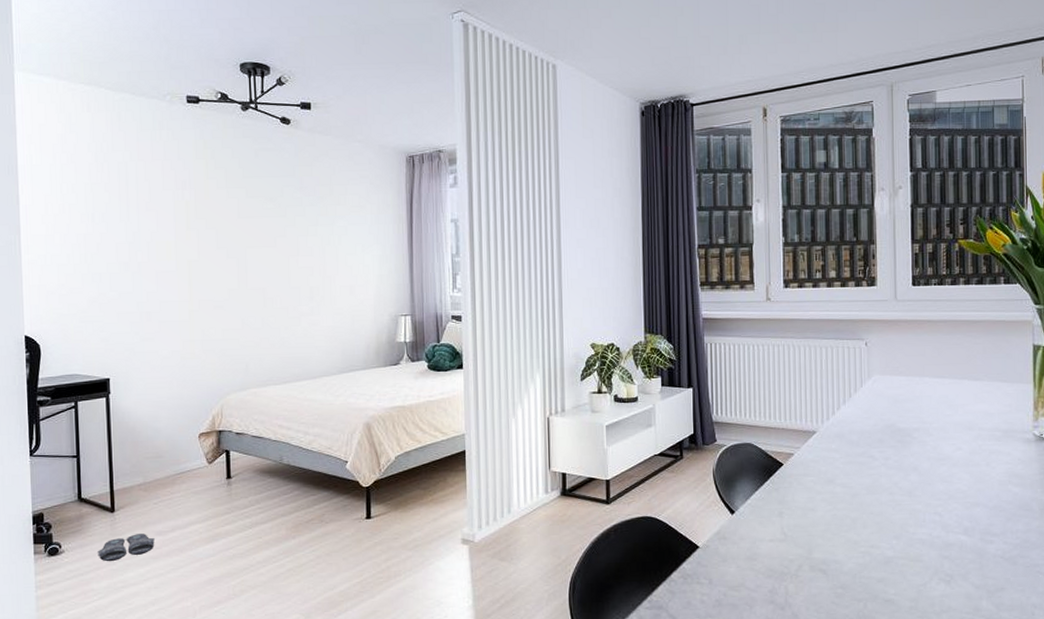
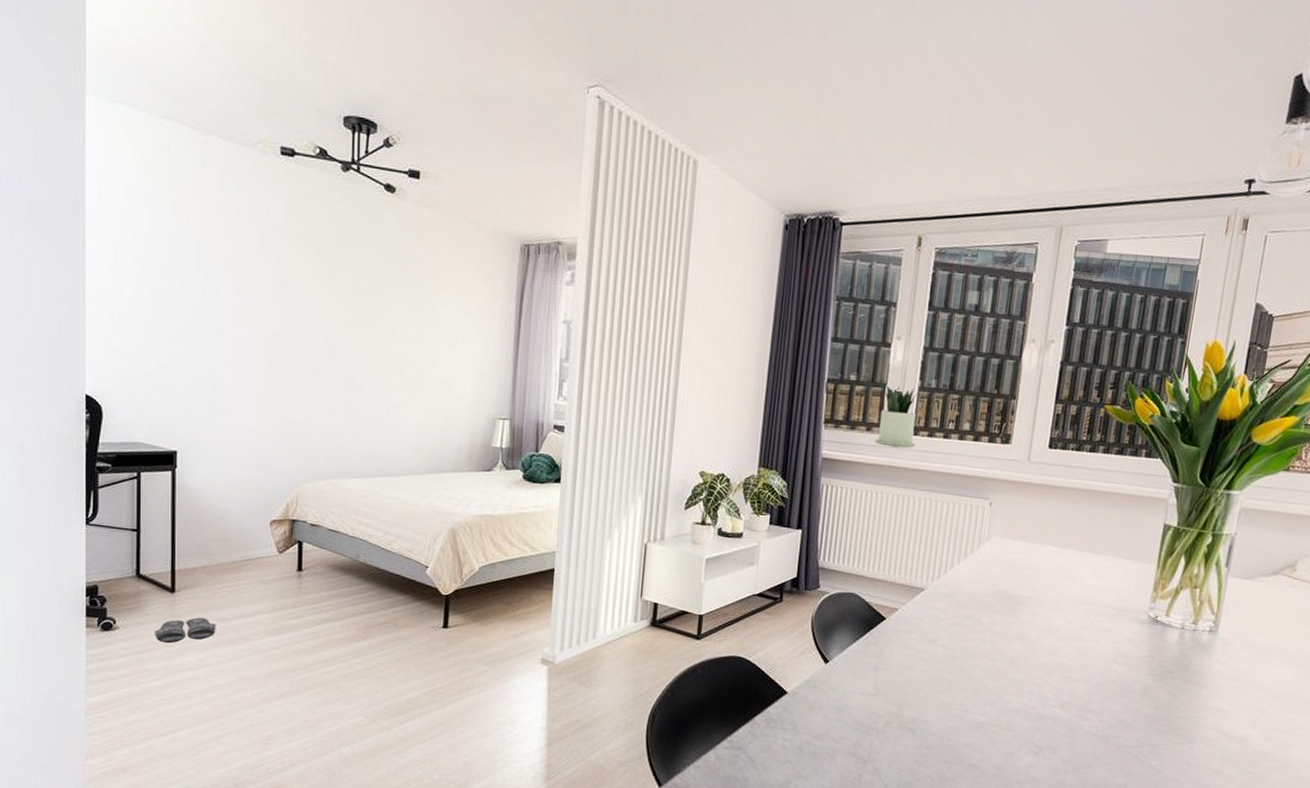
planter: none [749,244,788,301] -> present [874,385,918,448]

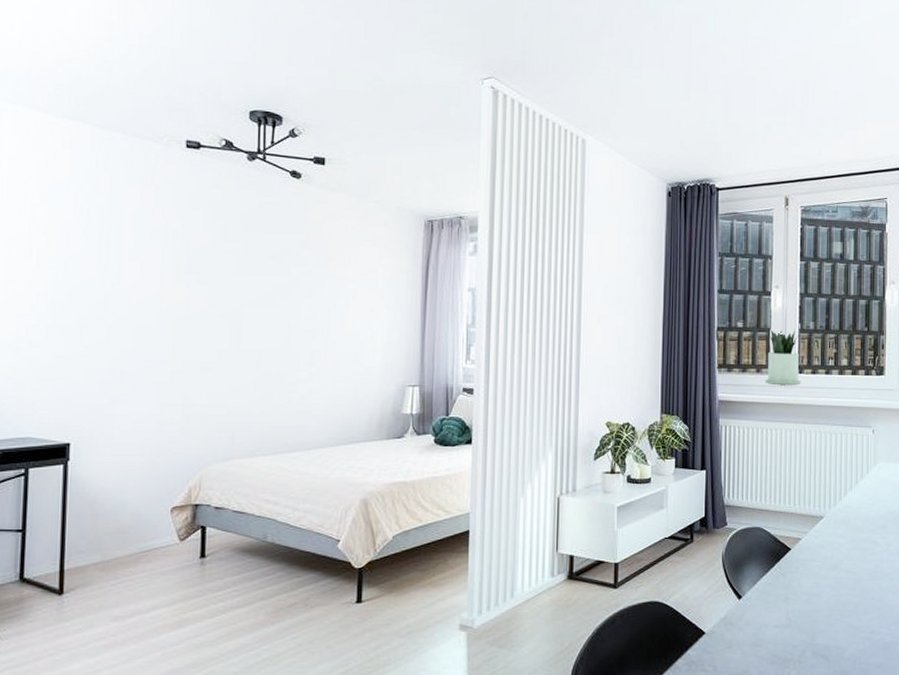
slippers: present [154,617,216,643] -> none [38,619,109,651]

